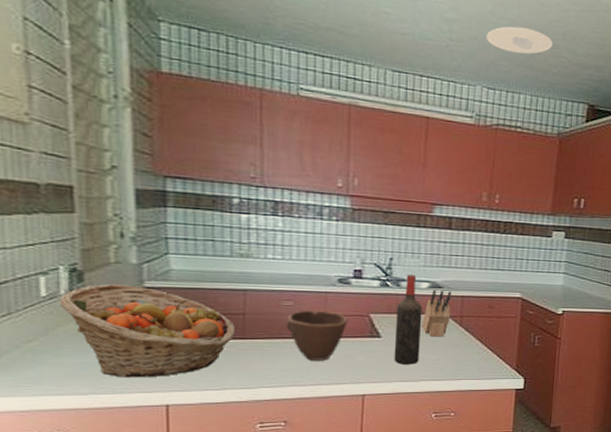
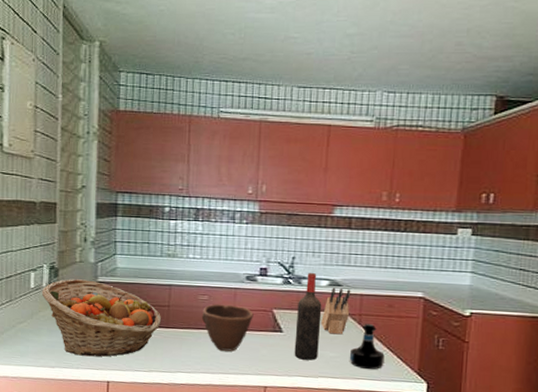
tequila bottle: none [450,325,485,370] -> present [349,324,385,370]
recessed light: present [485,26,553,54] -> none [386,31,456,55]

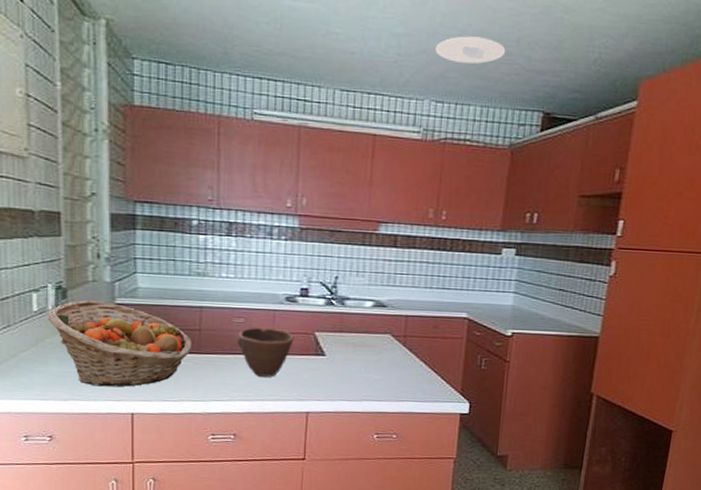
wine bottle: present [294,272,322,360] -> none [337,292,366,384]
knife block: present [321,287,351,335] -> none [365,308,396,357]
tequila bottle: present [349,324,385,370] -> none [393,345,429,392]
recessed light: none [386,31,456,55] -> present [434,36,506,64]

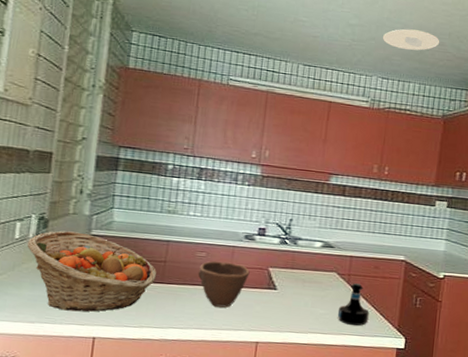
tequila bottle: none [393,345,429,392] -> present [337,283,369,326]

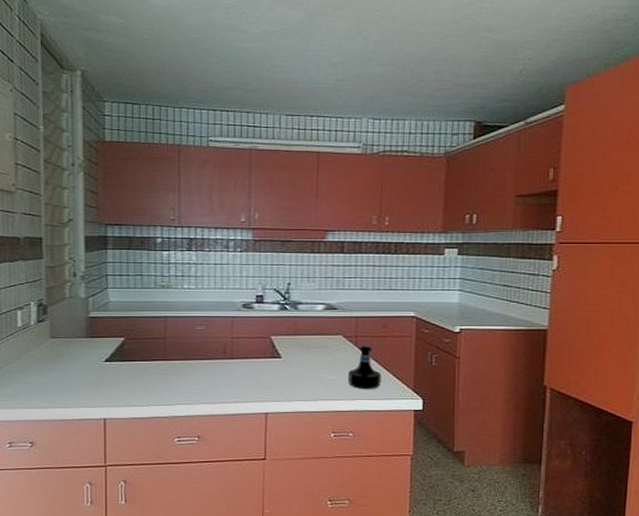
fruit basket: present [27,231,157,312] -> none [29,315,159,395]
bowl: present [197,261,250,308] -> none [199,333,252,380]
recessed light: present [382,29,440,51] -> none [369,59,435,83]

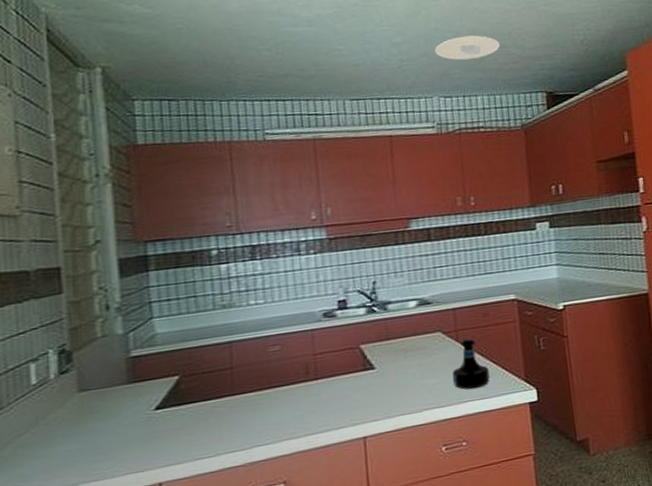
recessed light: none [369,59,435,83] -> present [434,35,500,60]

